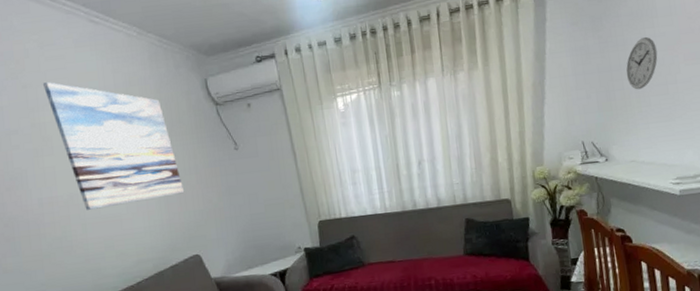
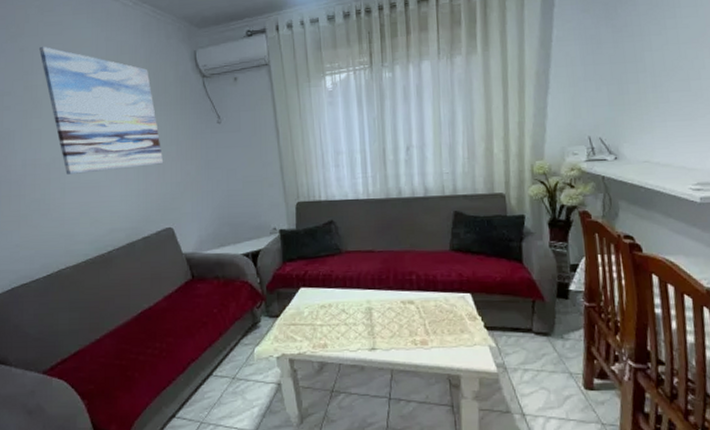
wall clock: present [626,36,658,90] -> none [642,27,679,84]

